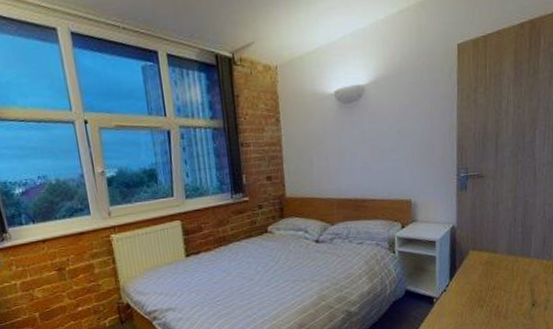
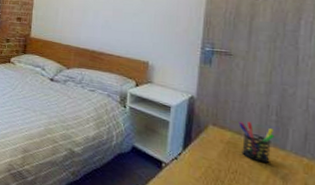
pen holder: none [493,238,522,274] -> present [238,121,275,163]

